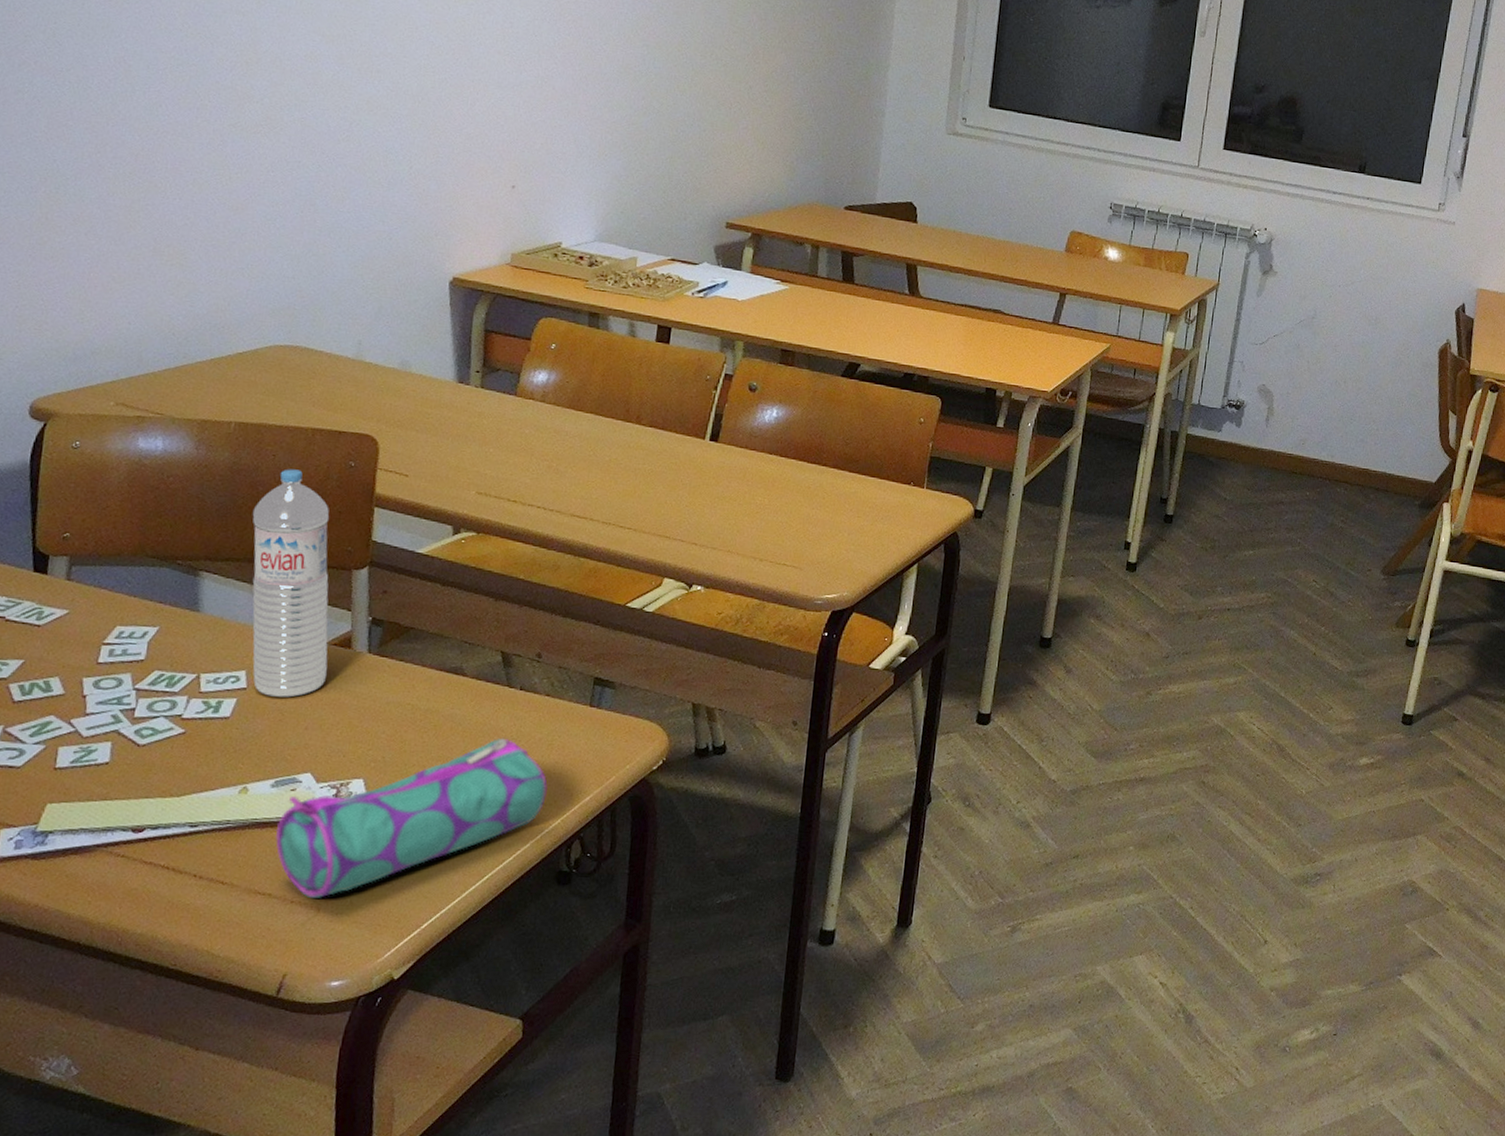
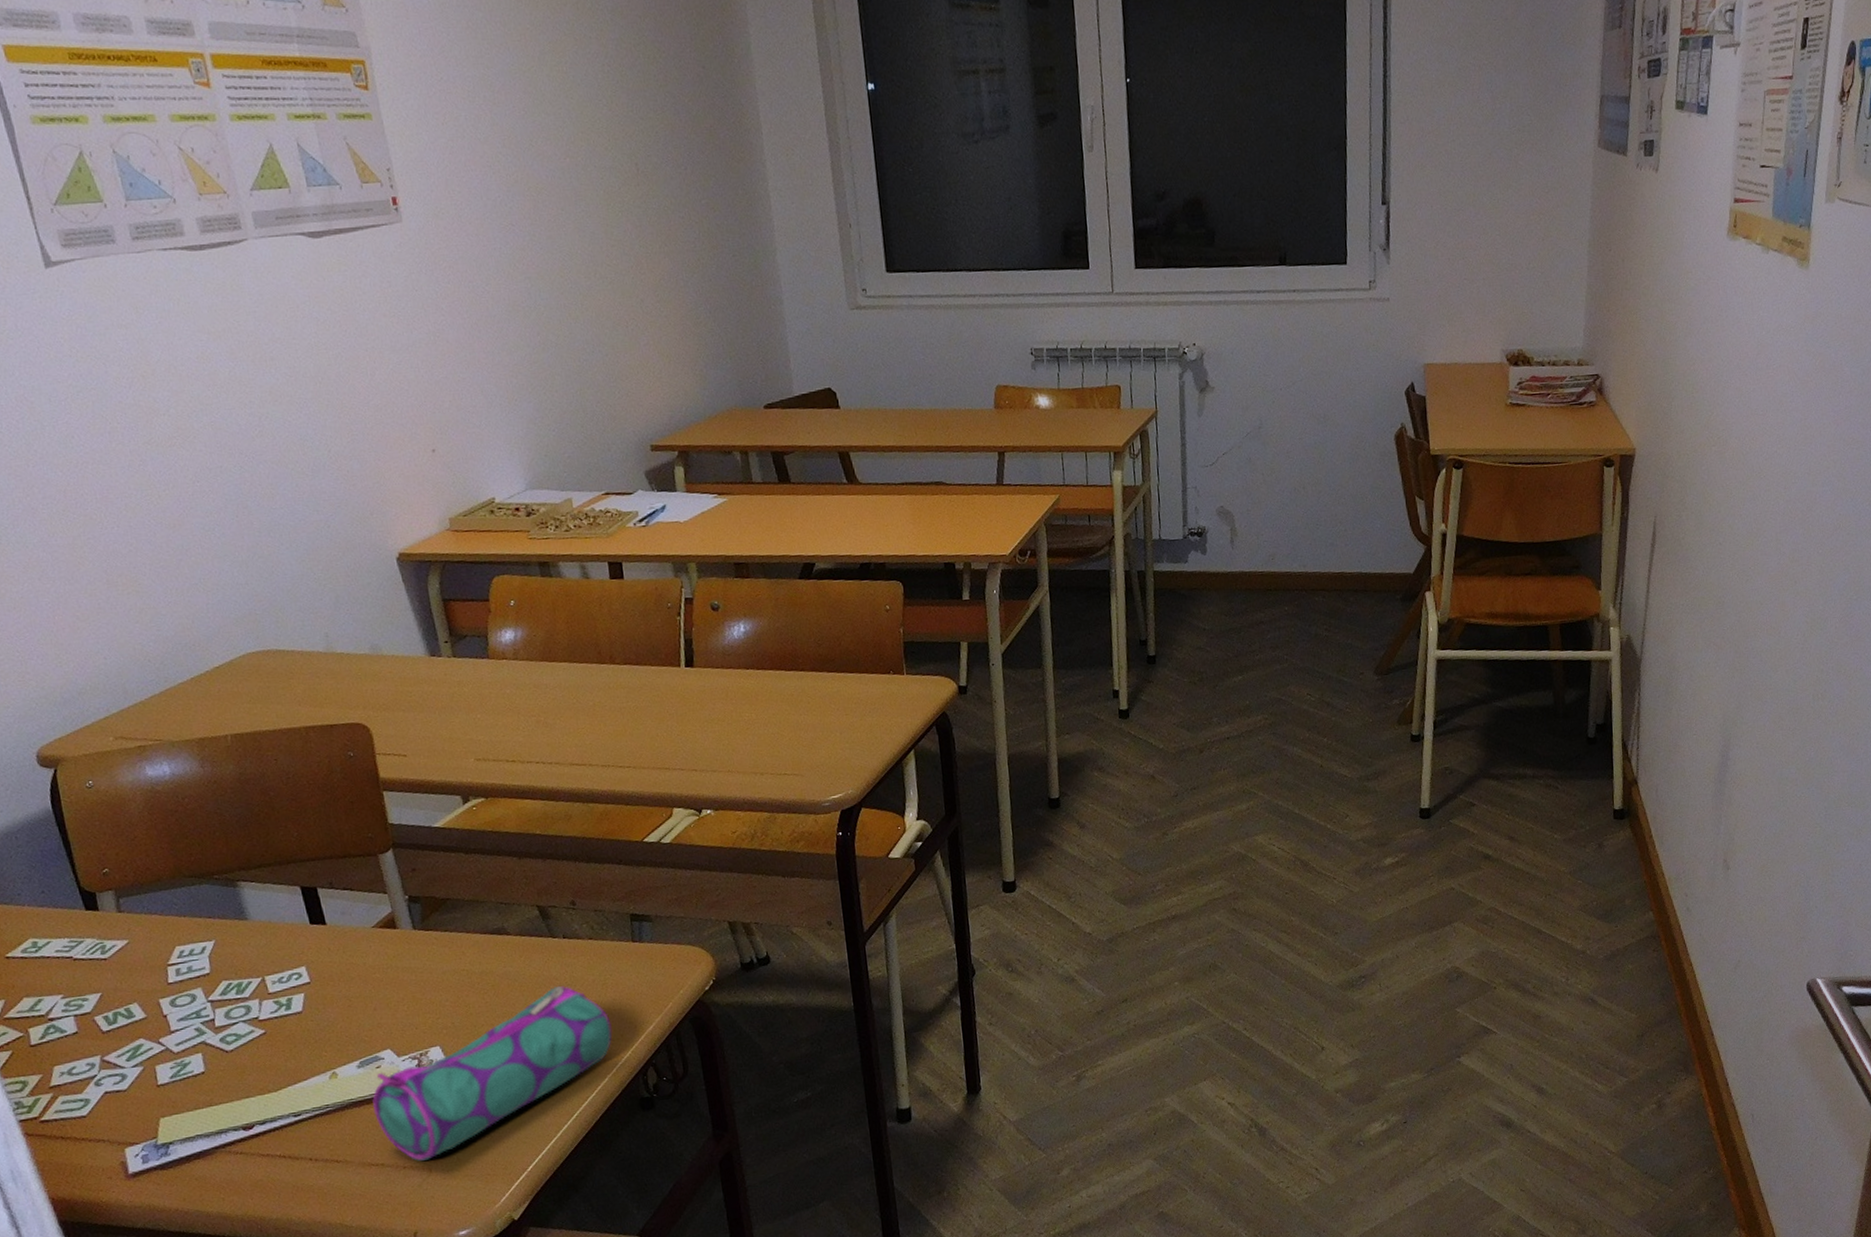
water bottle: present [252,469,329,698] -> none [270,769,381,986]

